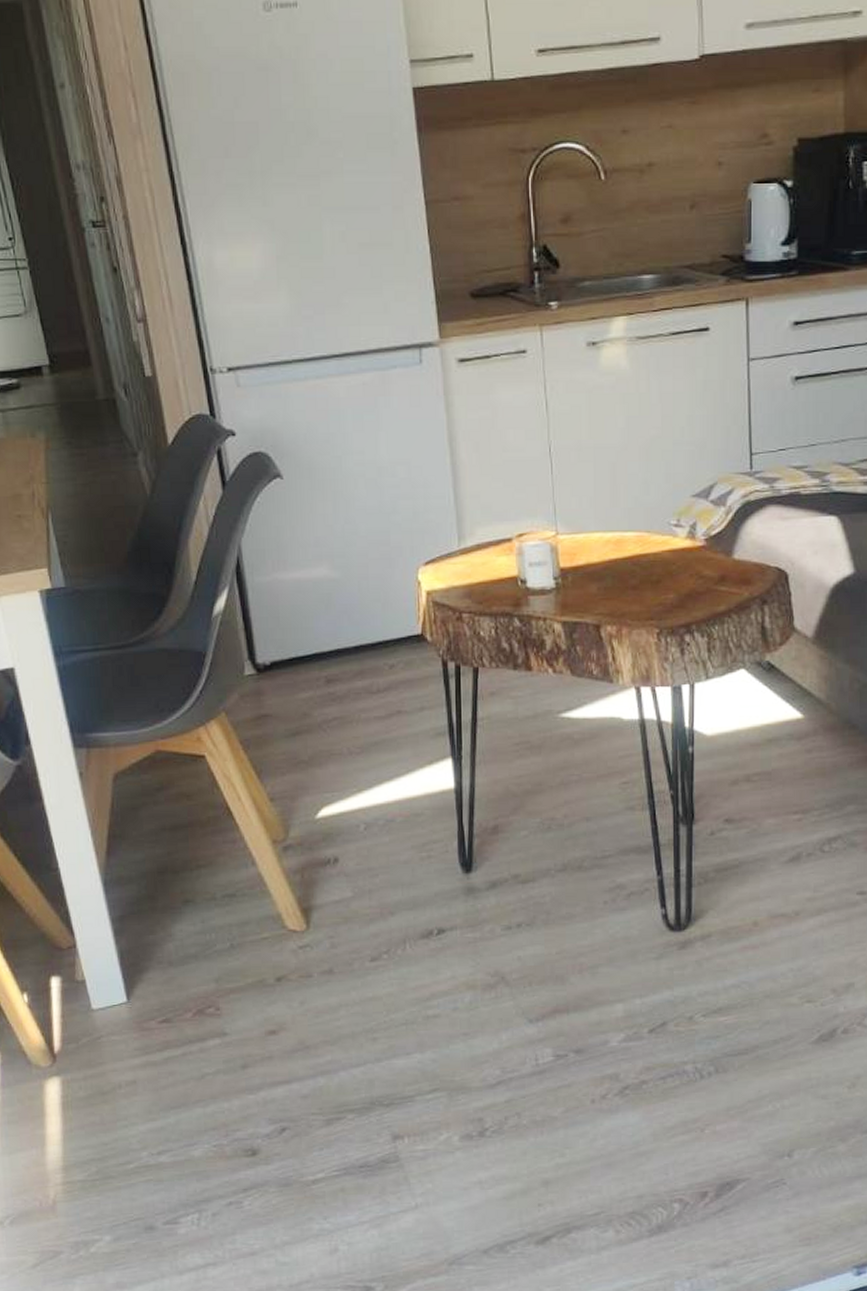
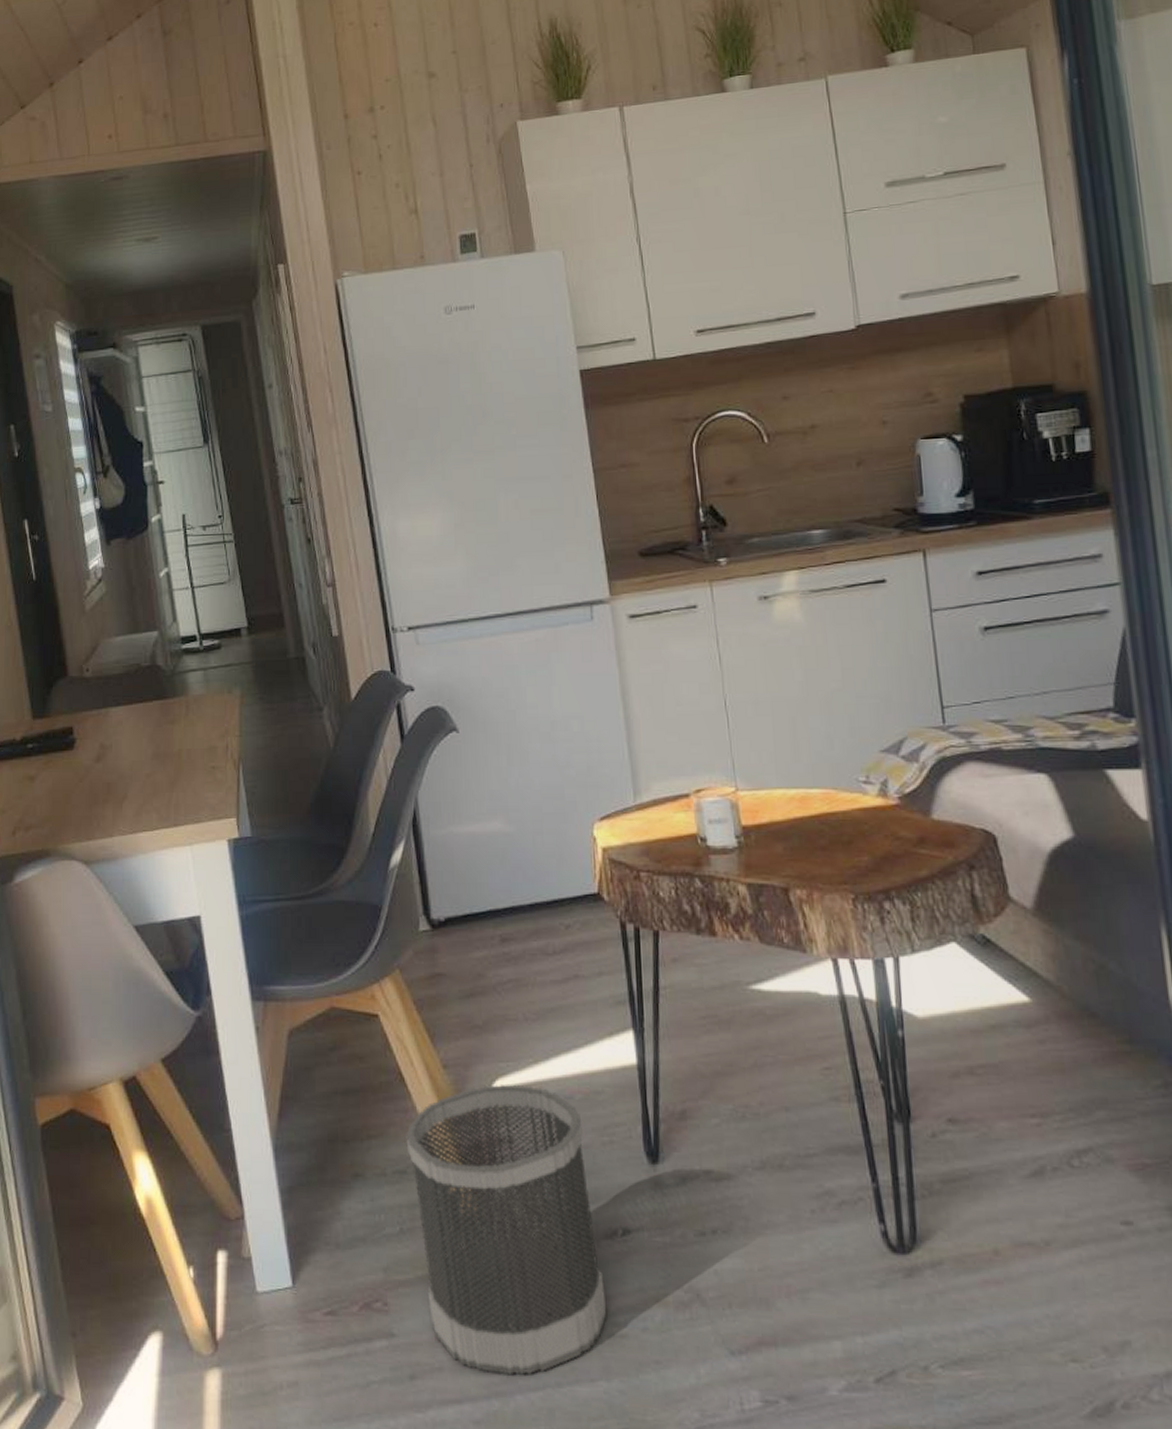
wastebasket: none [234,812,422,1057] -> present [406,1085,608,1376]

